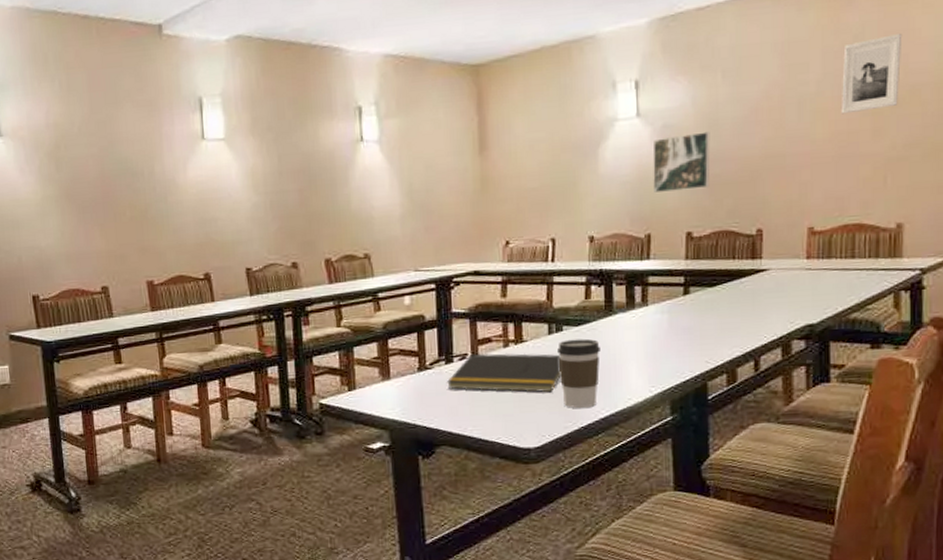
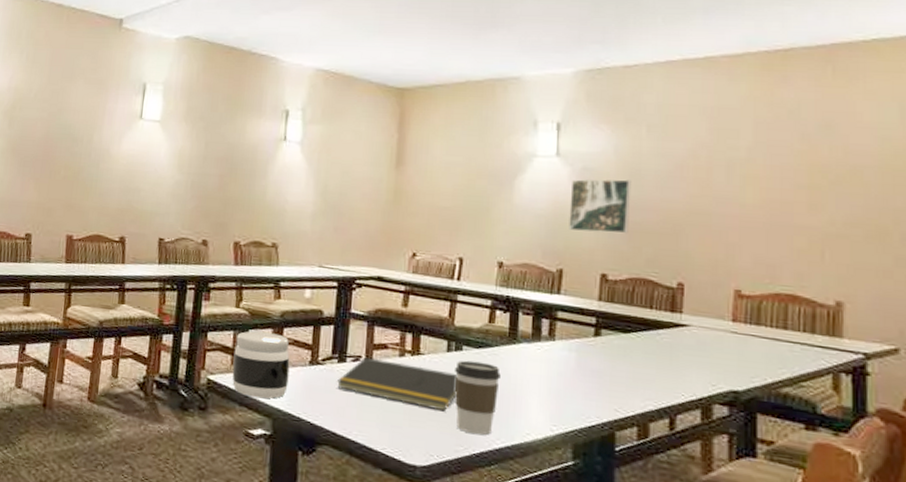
jar: none [342,346,400,414] -> present [232,331,290,399]
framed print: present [841,34,903,114] -> none [773,115,842,184]

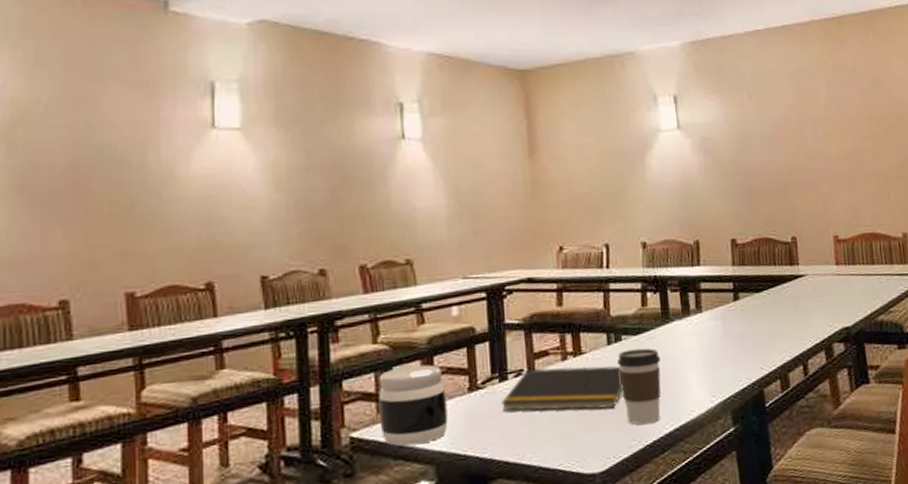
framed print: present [569,179,632,234] -> none [694,145,747,202]

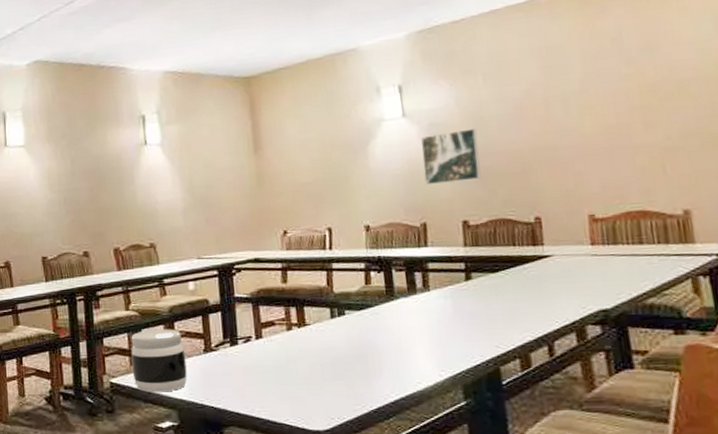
notepad: present [500,366,623,411] -> none [232,336,347,375]
coffee cup: present [617,348,661,425] -> none [341,322,386,392]
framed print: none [694,145,747,202] -> present [421,128,482,186]

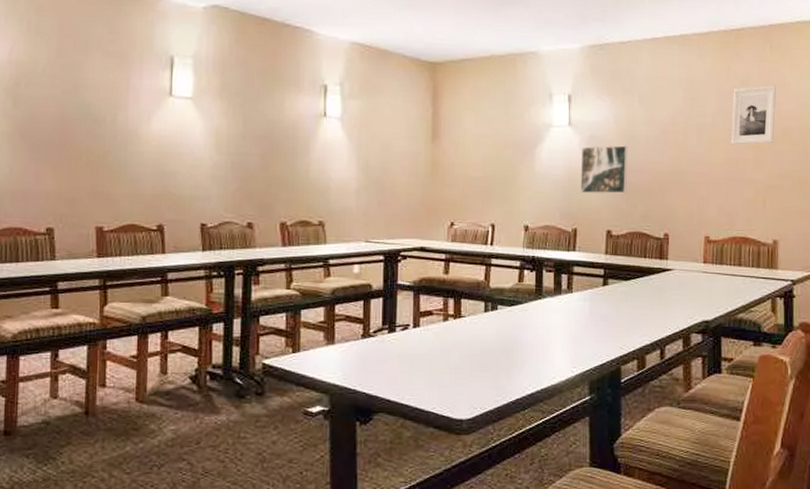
jar: present [131,329,187,393] -> none [287,311,343,376]
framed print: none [602,35,667,109] -> present [730,85,777,145]

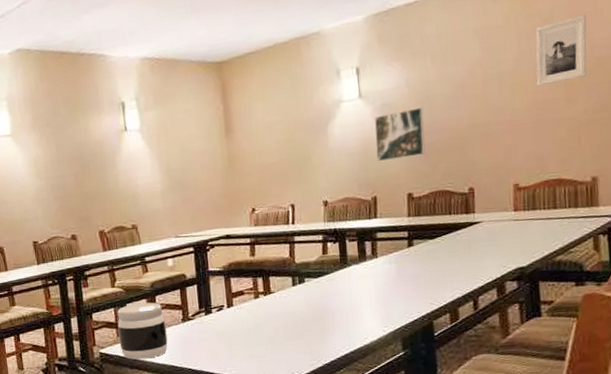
jar: none [287,311,343,376] -> present [117,302,168,360]

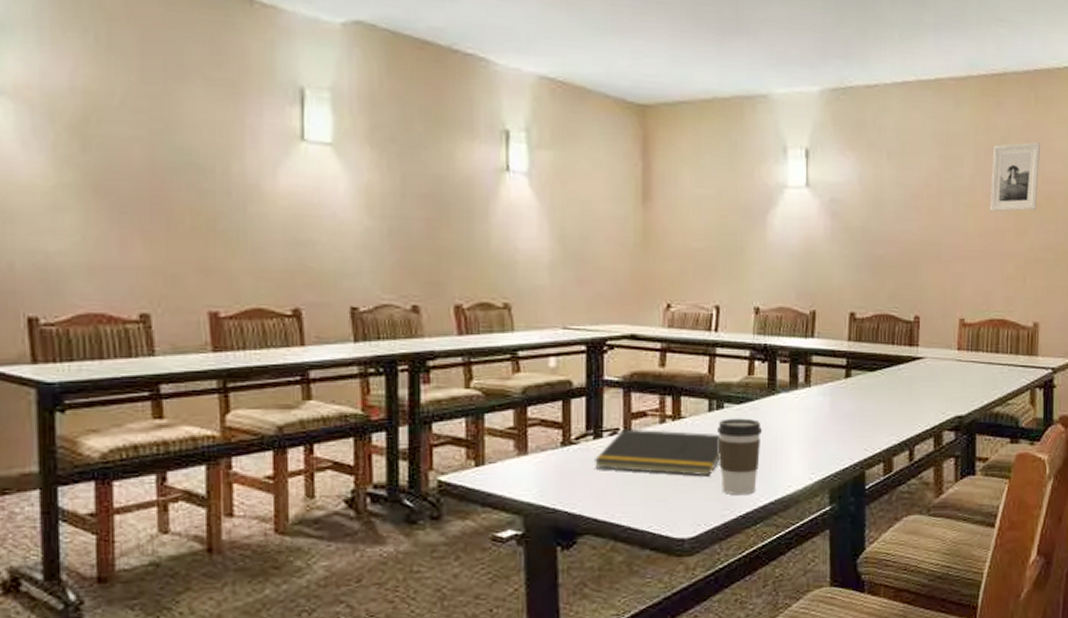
jar: present [117,302,168,360] -> none [468,415,538,494]
notepad: none [206,302,306,336] -> present [593,428,721,475]
coffee cup: none [301,288,339,349] -> present [718,418,762,496]
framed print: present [374,107,426,162] -> none [820,211,875,269]

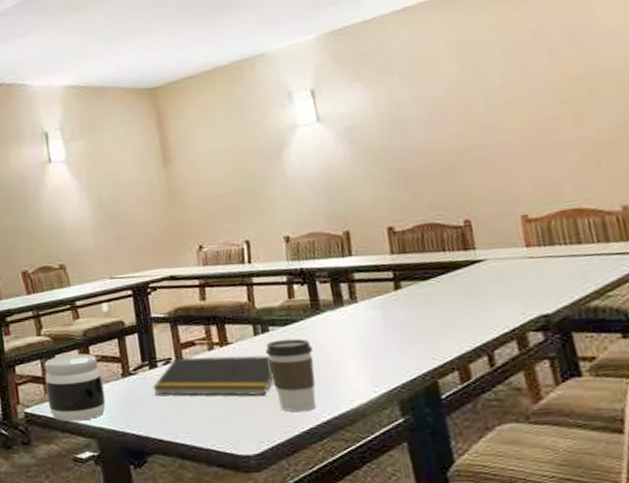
jar: none [468,415,538,494] -> present [44,353,106,422]
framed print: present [989,142,1041,212] -> none [523,25,595,104]

